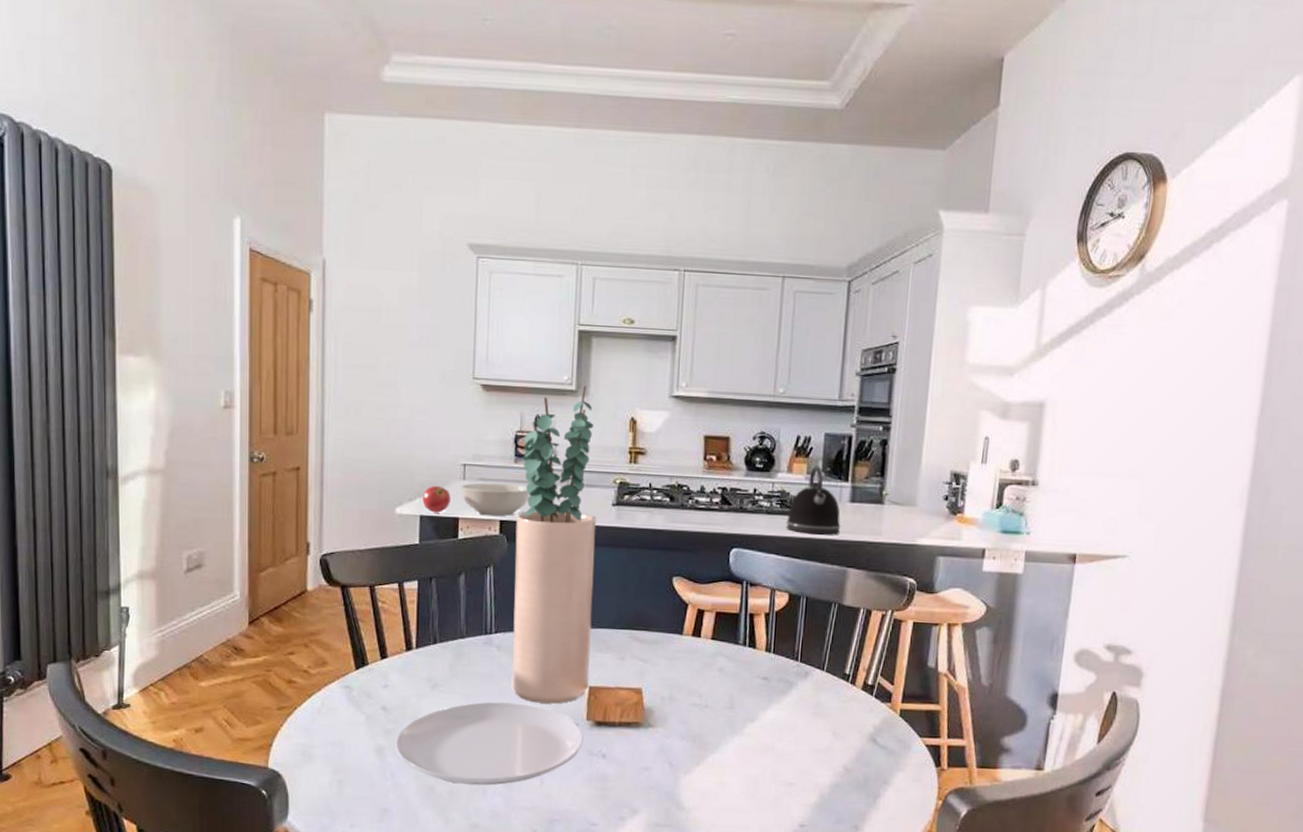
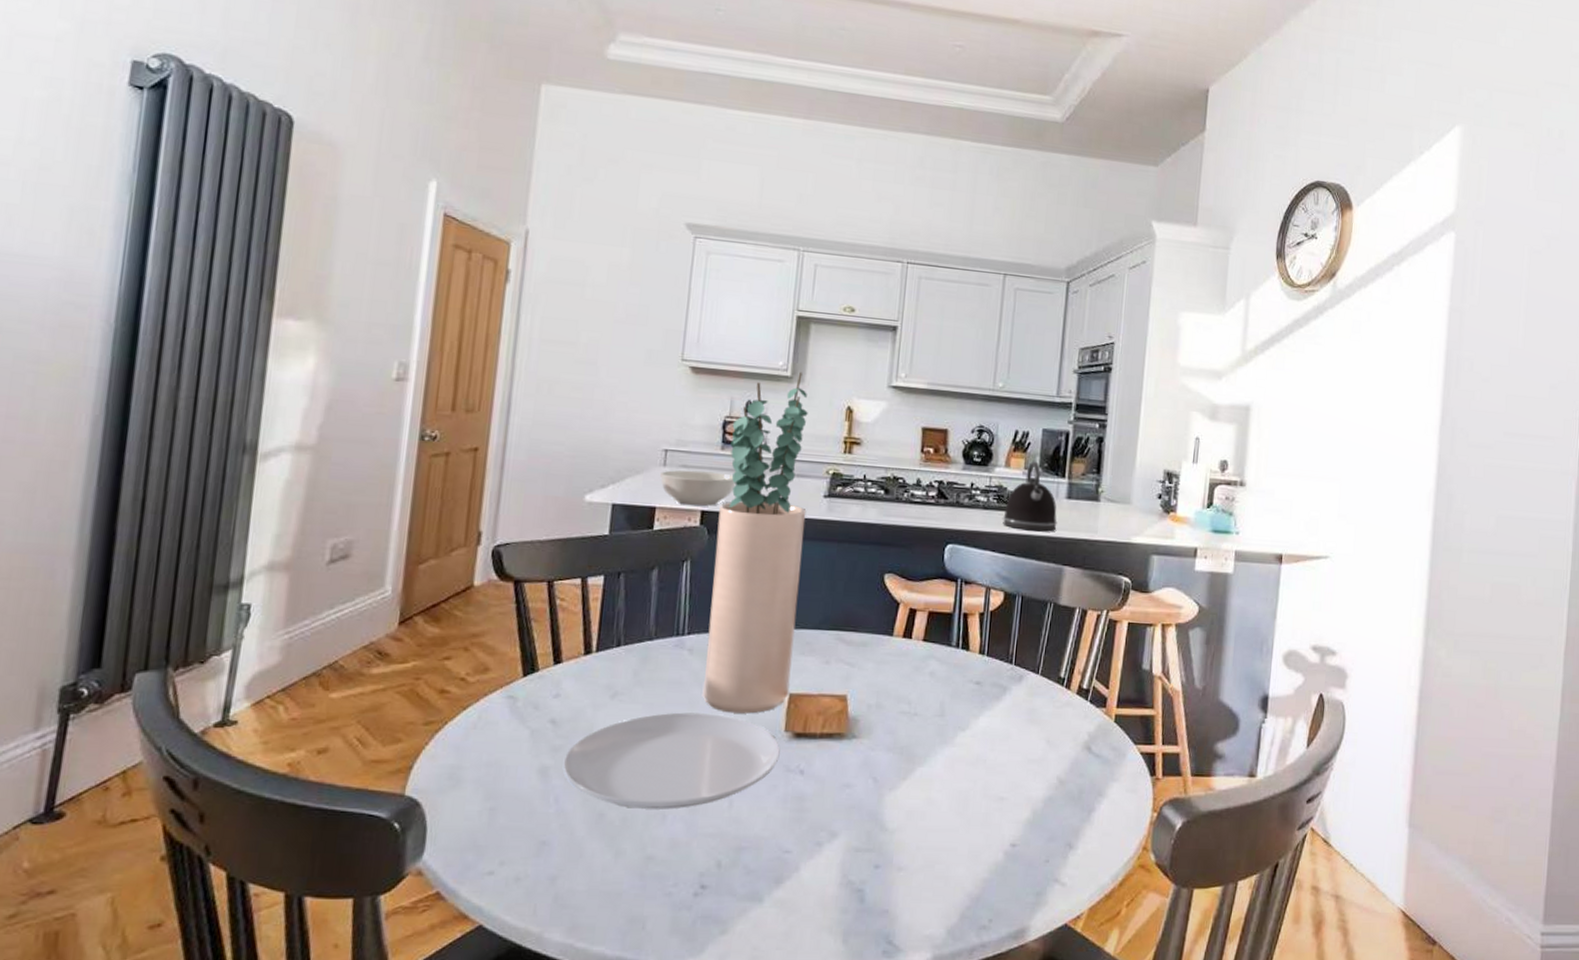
fruit: present [422,485,451,513] -> none [616,471,648,502]

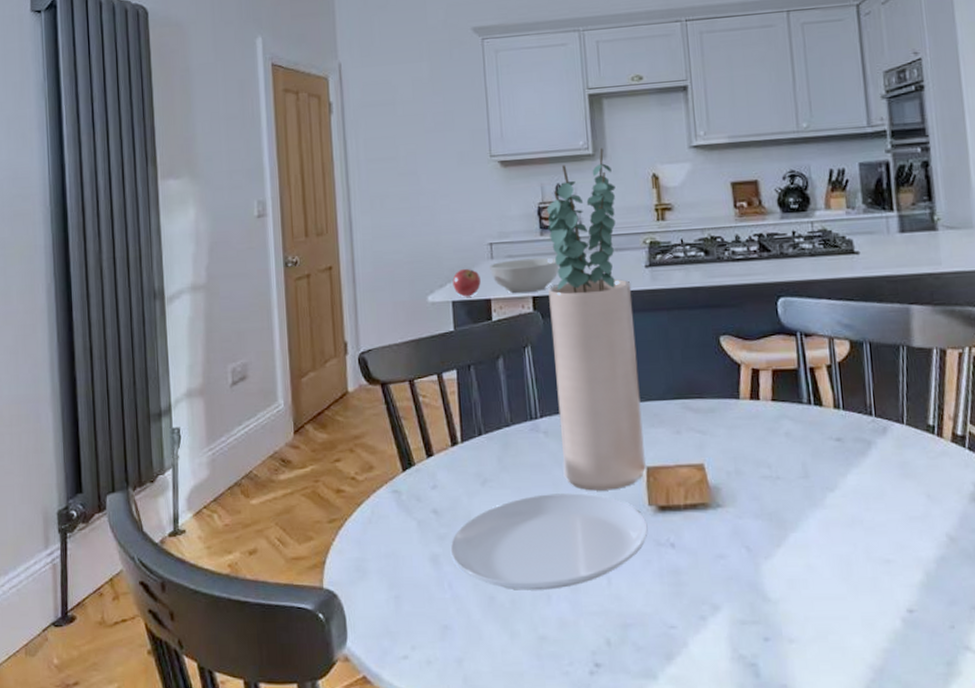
fruit: none [616,471,648,502] -> present [452,268,481,297]
kettle: present [1003,461,1057,532] -> none [833,198,894,273]

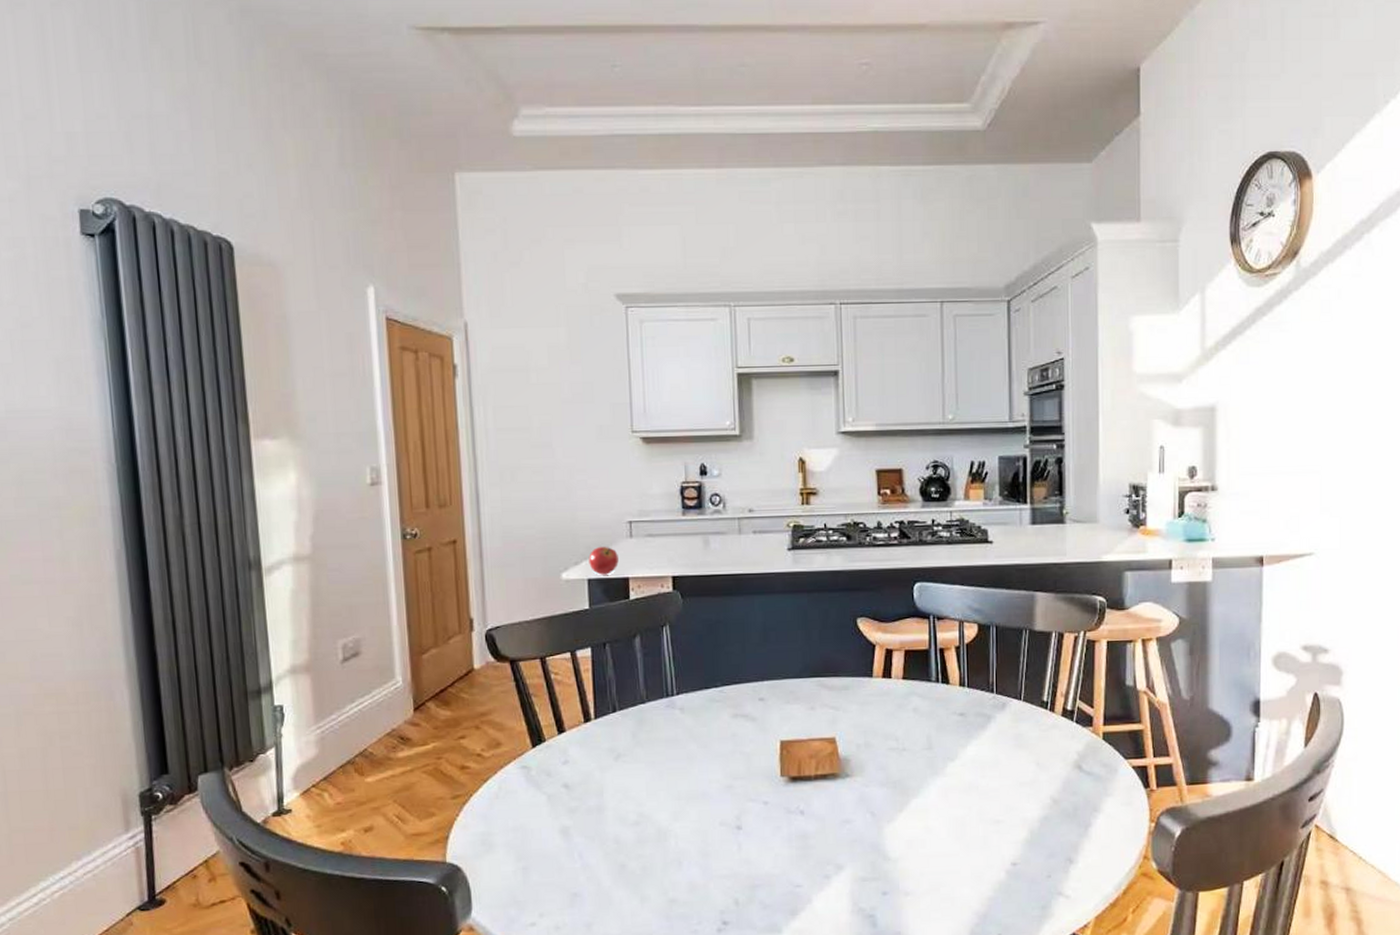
plate: present [450,493,648,590] -> none [581,766,779,858]
bowl: present [489,257,560,294] -> none [627,537,701,573]
vase: present [546,147,646,491] -> none [689,429,780,764]

